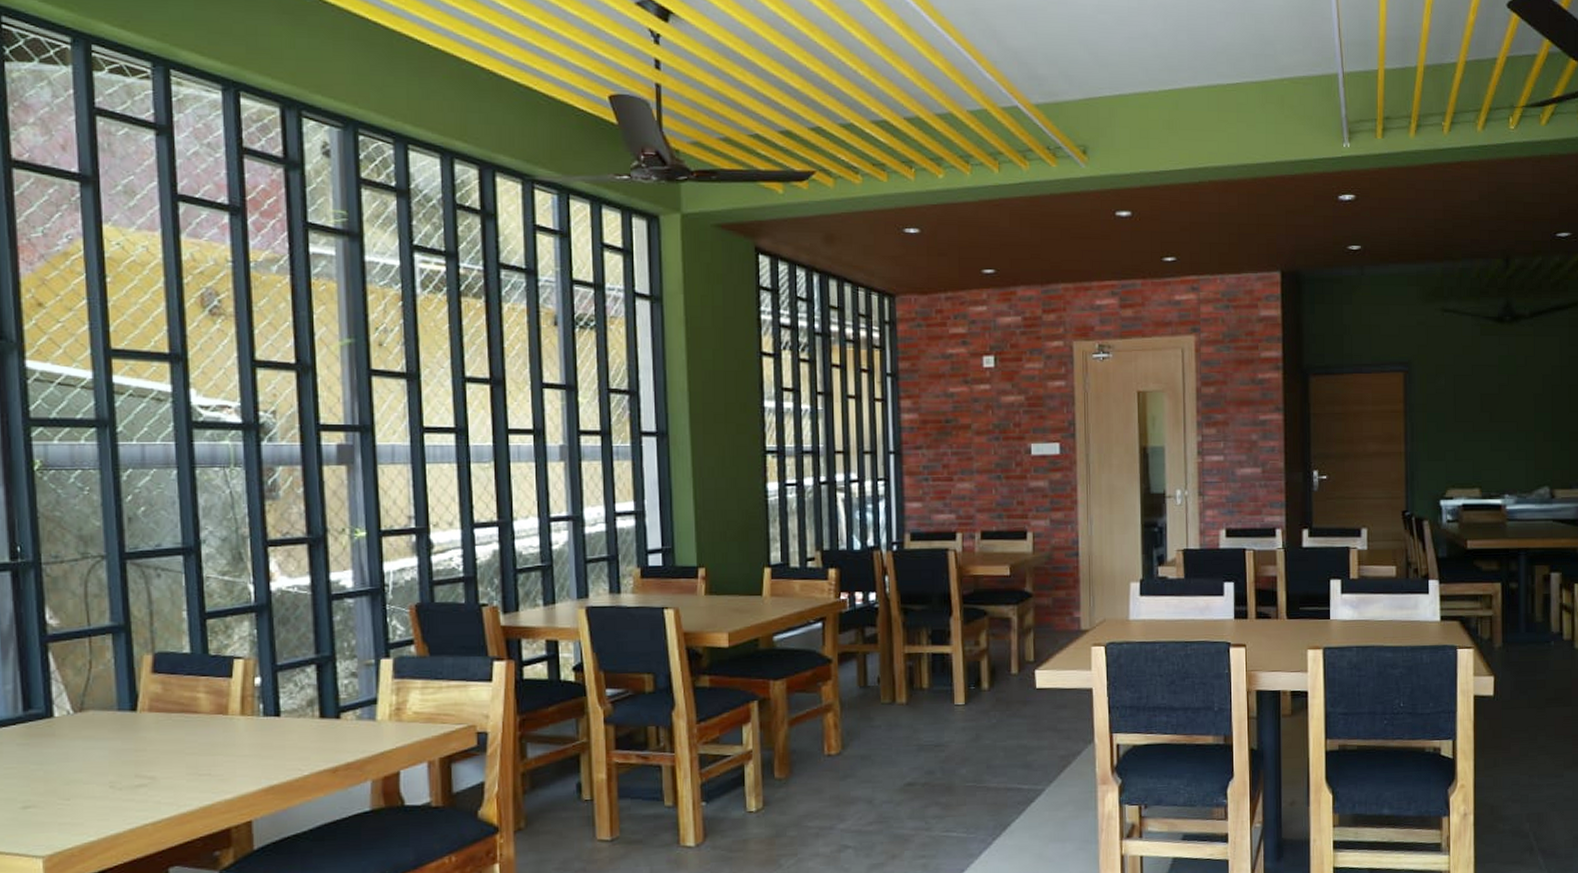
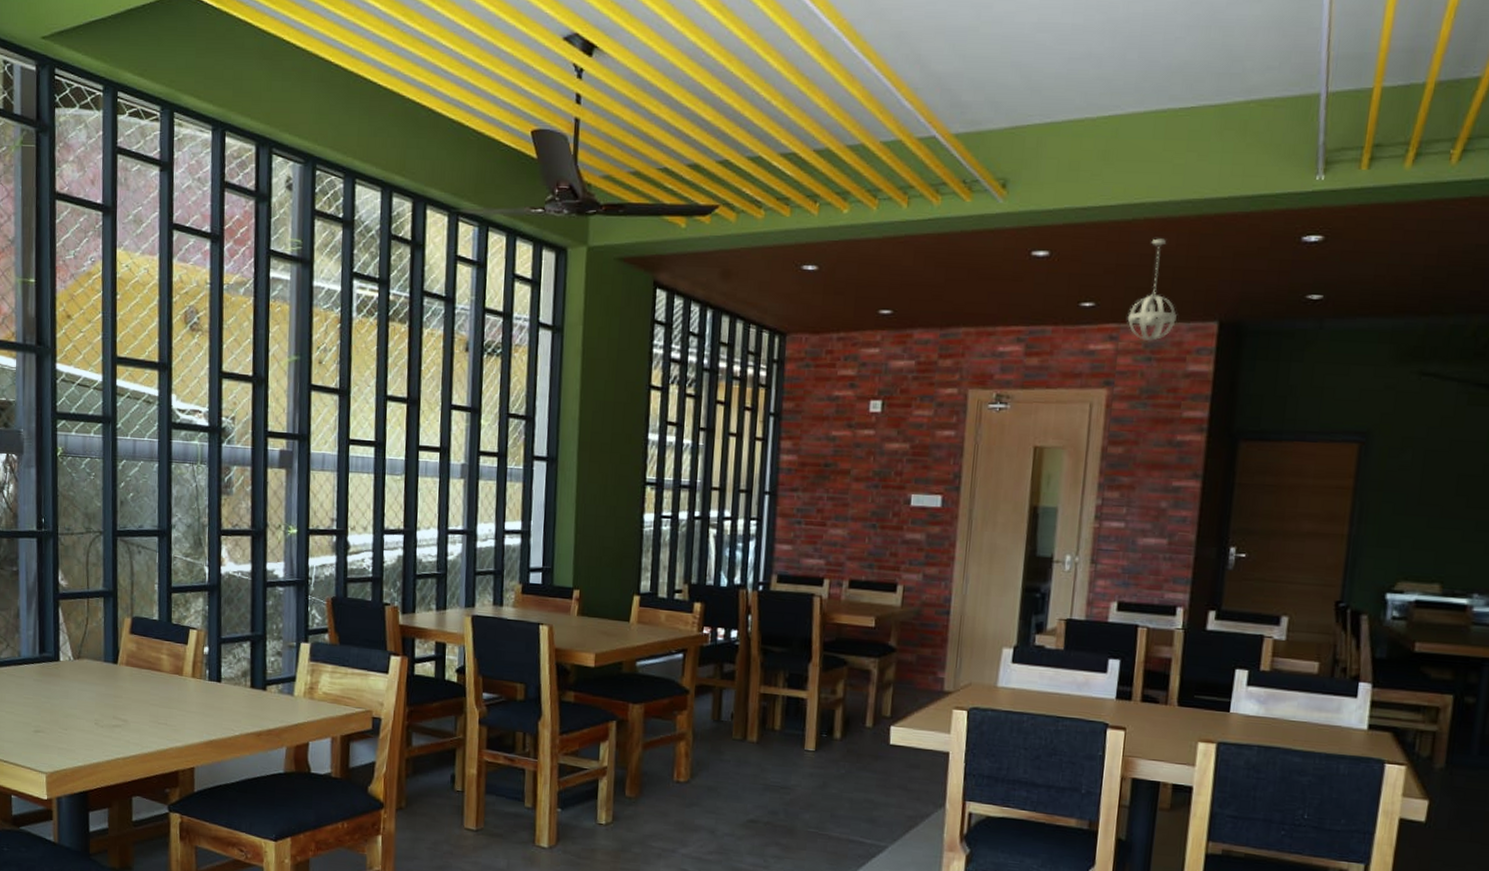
pendant light: none [1205,199,1247,292] -> present [1127,238,1178,342]

